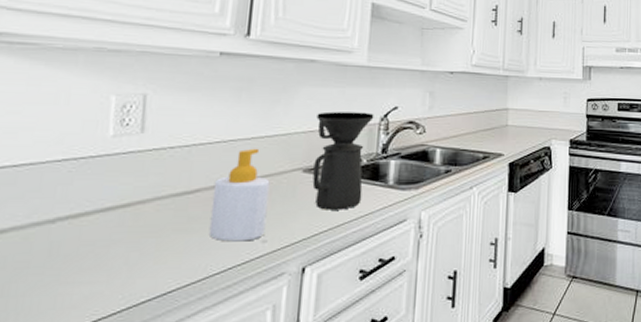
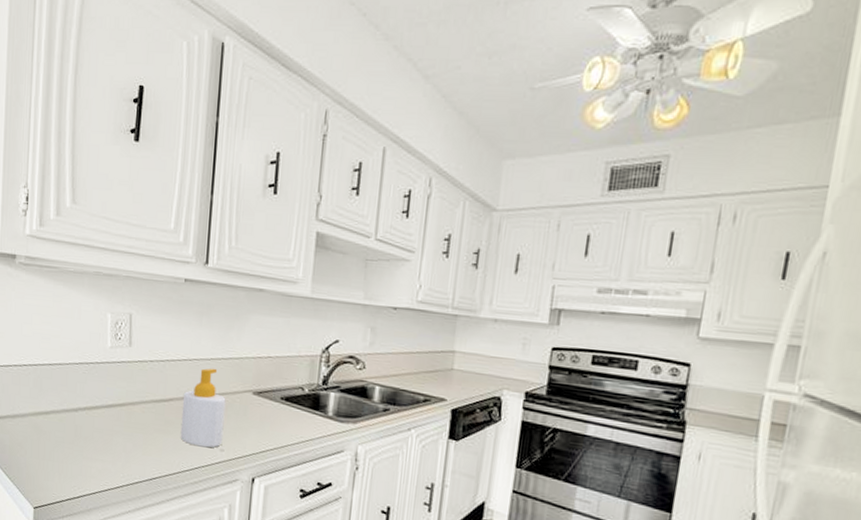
coffee maker: present [312,111,374,210] -> none [260,340,316,433]

